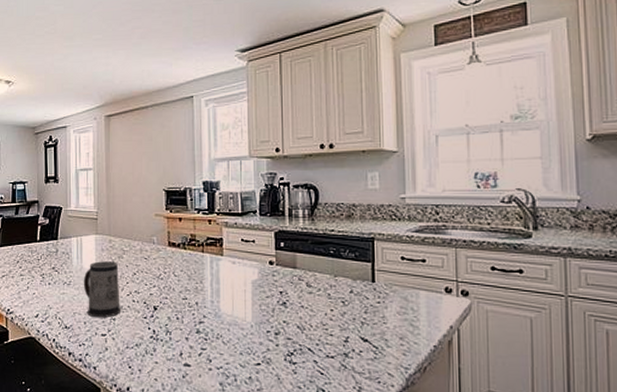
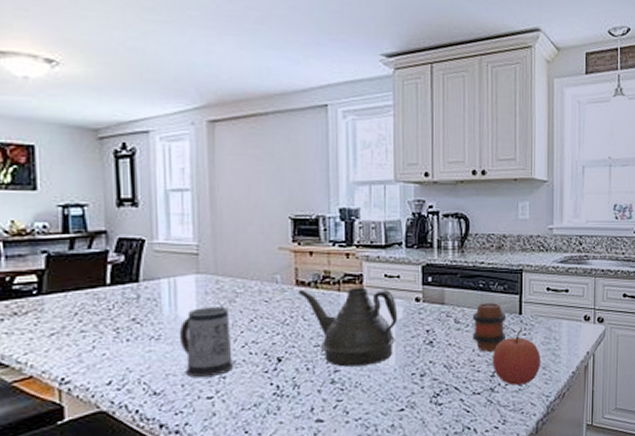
teapot: none [170,249,254,320] -> present [298,287,398,367]
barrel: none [323,269,360,317] -> present [472,303,507,352]
apple: none [345,297,397,353] -> present [493,329,541,385]

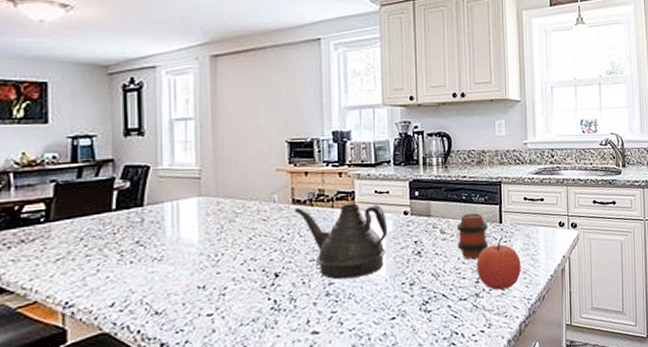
mug: present [179,307,234,378] -> none [181,227,234,296]

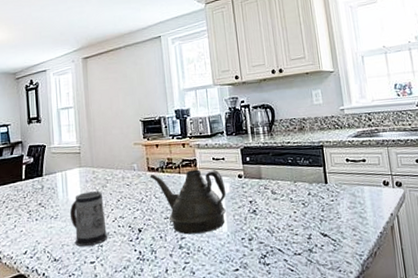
mug: none [181,227,234,296] -> present [69,191,108,247]
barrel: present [456,213,489,260] -> none [285,175,317,217]
apple: present [477,237,521,290] -> none [307,196,351,246]

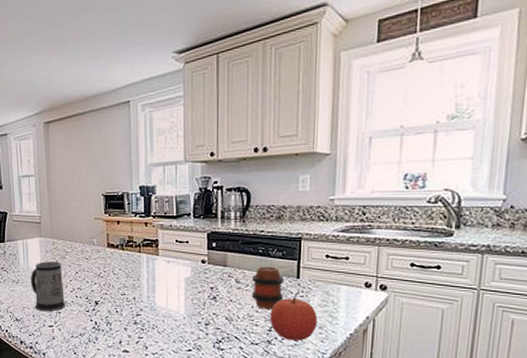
teapot: present [150,169,226,235] -> none [109,250,187,313]
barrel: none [285,175,317,217] -> present [251,267,284,309]
apple: none [307,196,351,246] -> present [270,291,317,341]

